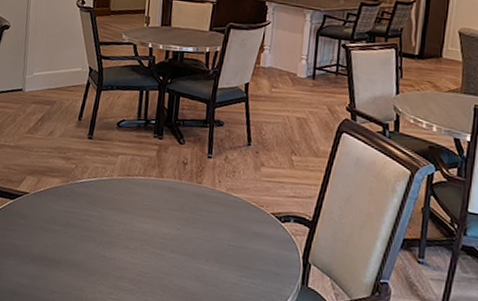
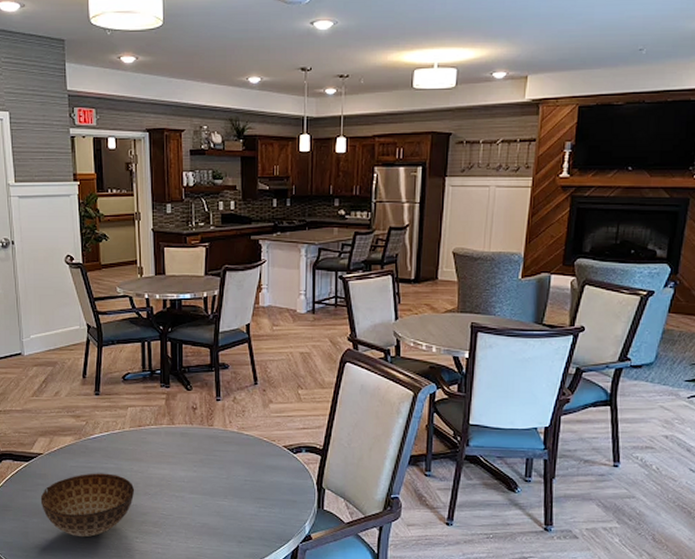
bowl: none [19,219,116,287] -> present [40,473,135,538]

